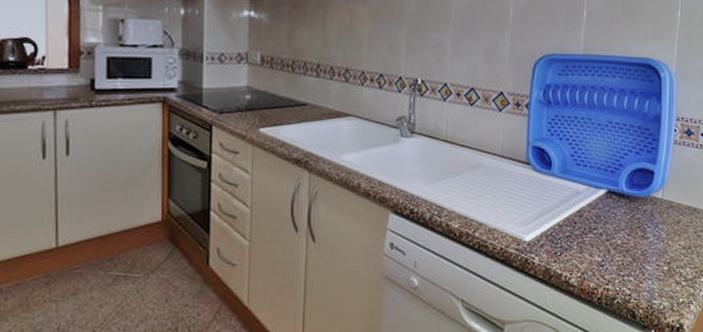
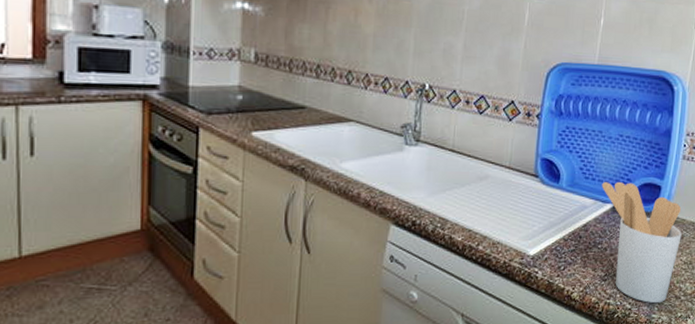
utensil holder: none [594,168,678,289] -> present [601,182,682,304]

